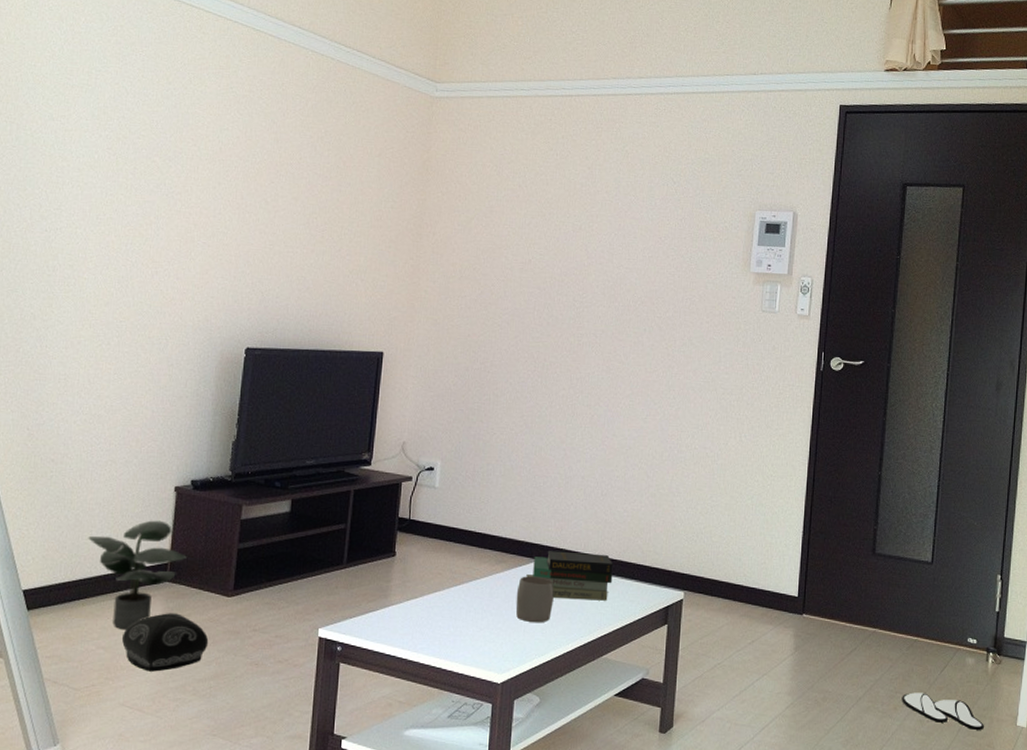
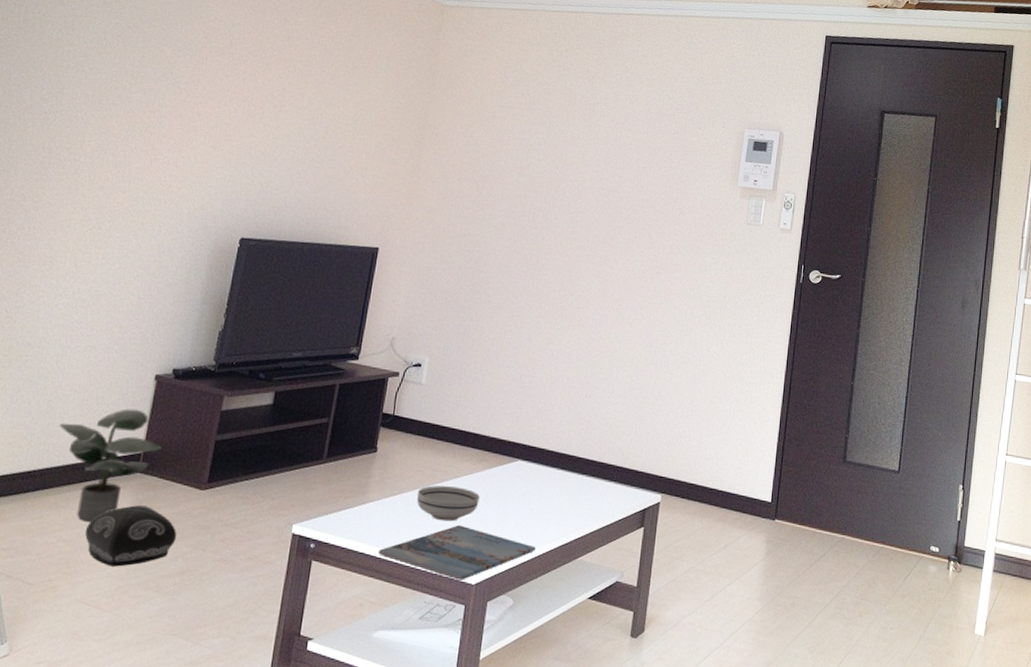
magazine: none [404,625,559,680] -> present [378,524,536,580]
bowl: none [437,588,500,623] -> present [416,485,480,522]
mug: present [515,576,554,622] -> none [494,475,534,523]
books: present [526,551,613,601] -> none [507,450,594,502]
slippers: present [902,692,984,730] -> none [867,599,944,638]

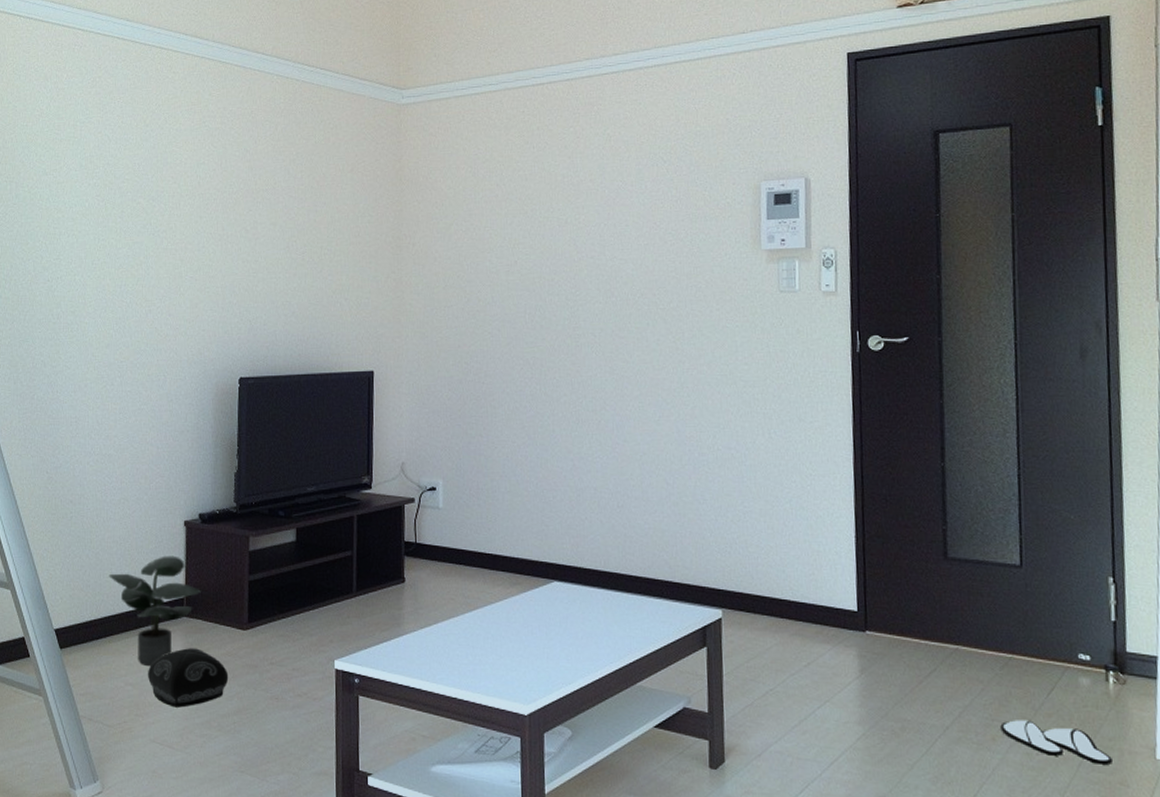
magazine: present [378,524,536,580] -> none [423,653,587,711]
bowl: present [416,485,480,522] -> none [452,614,519,650]
slippers: none [867,599,944,638] -> present [1000,720,1112,764]

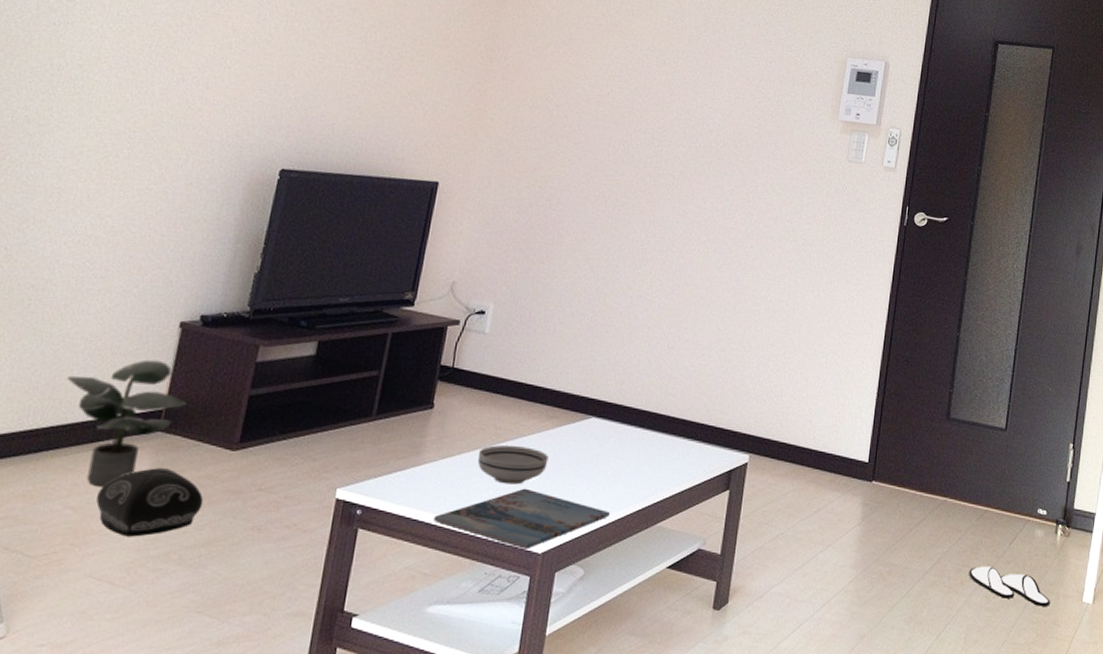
magazine: none [423,653,587,711] -> present [433,488,610,549]
bowl: none [452,614,519,650] -> present [478,445,549,485]

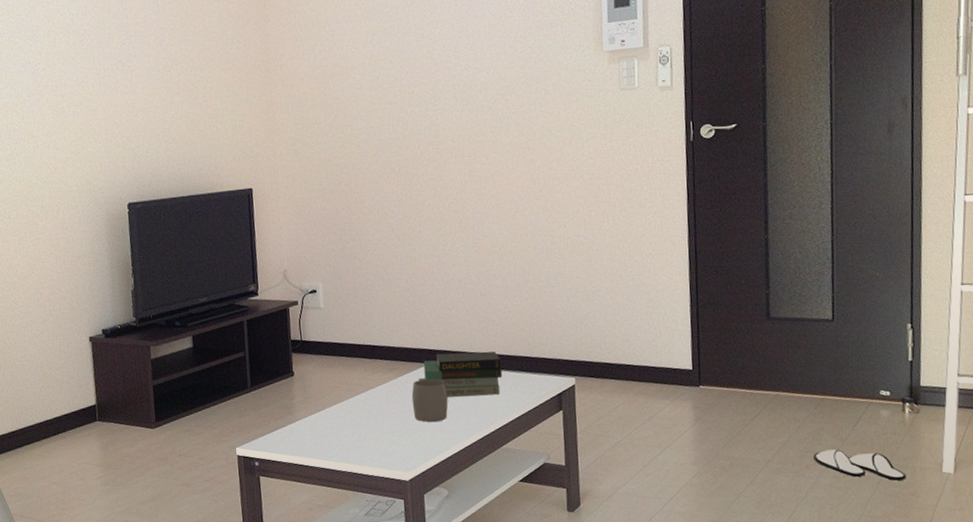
potted plant: present [67,359,187,486] -> none [25,368,111,466]
cushion: present [96,468,204,537] -> none [69,447,143,500]
magazine: present [433,488,610,549] -> none [316,430,460,478]
bowl: present [478,445,549,485] -> none [338,396,398,429]
mug: none [564,434,609,486] -> present [411,379,448,422]
books: none [579,406,676,463] -> present [419,351,503,397]

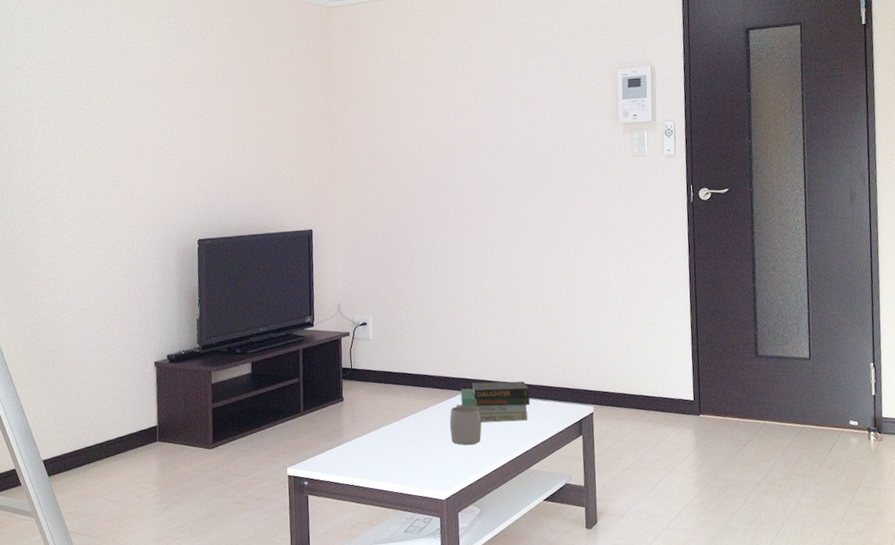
slippers: present [813,449,906,481] -> none [796,472,873,501]

